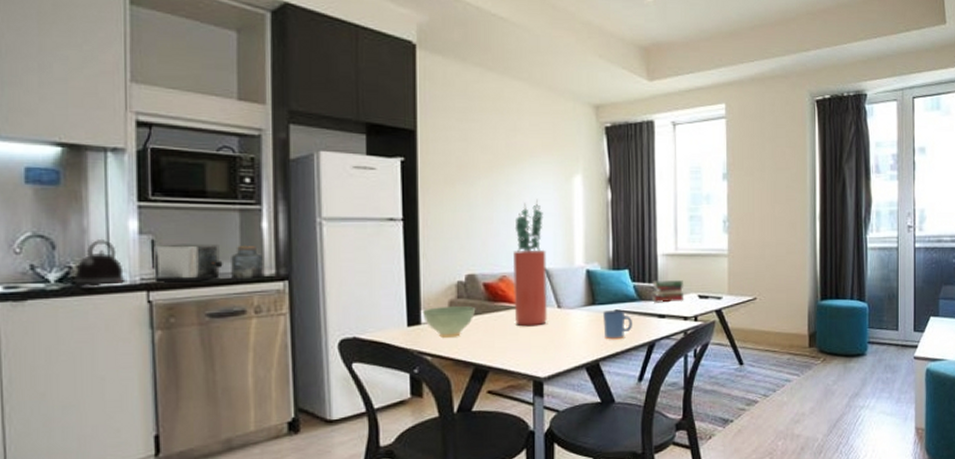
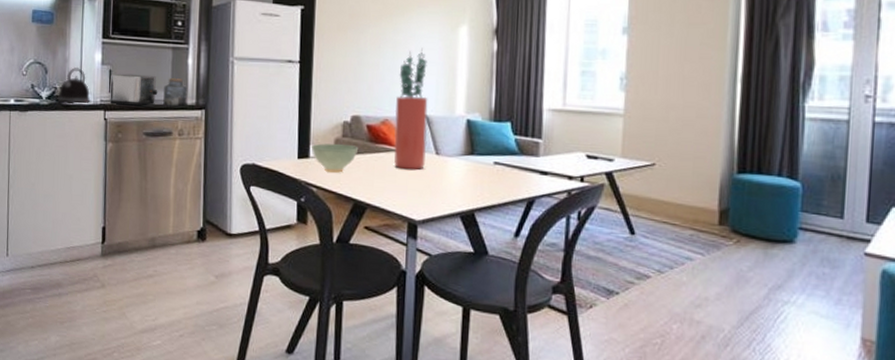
mug: present [603,309,632,340] -> none [481,161,512,192]
books: present [652,279,684,303] -> none [535,135,571,161]

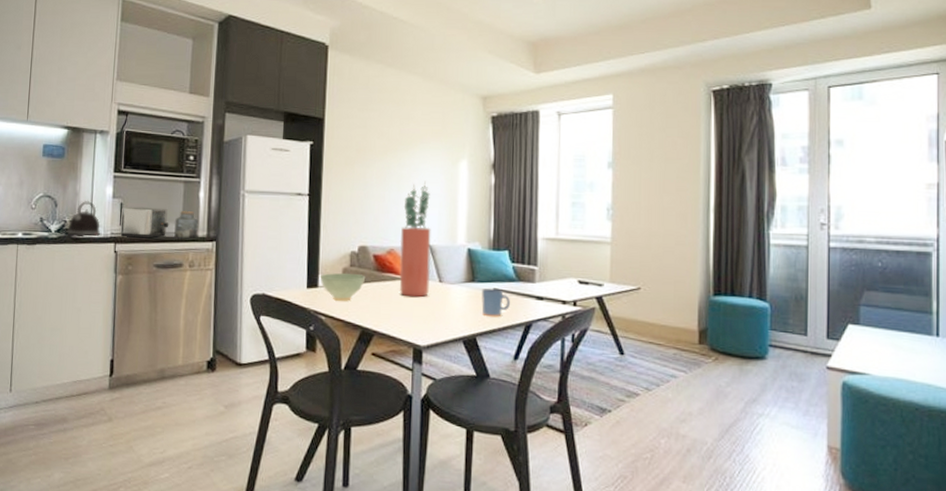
mug: none [481,161,512,192] -> present [481,288,510,317]

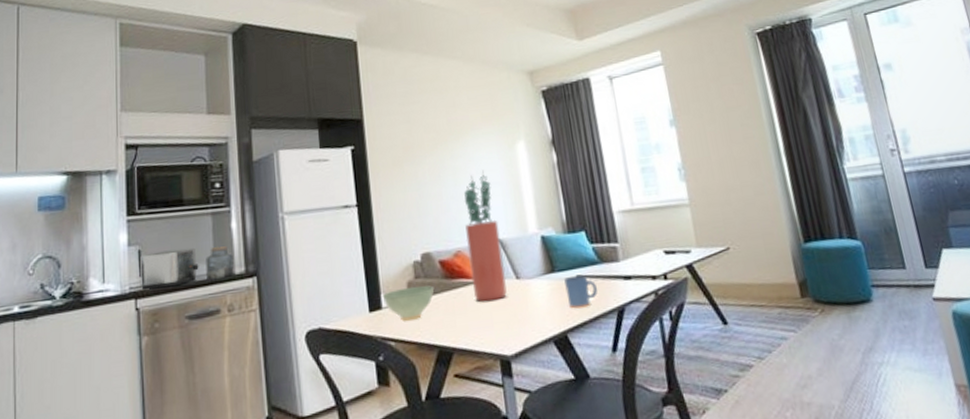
kettle: present [67,200,101,237] -> none [75,253,117,300]

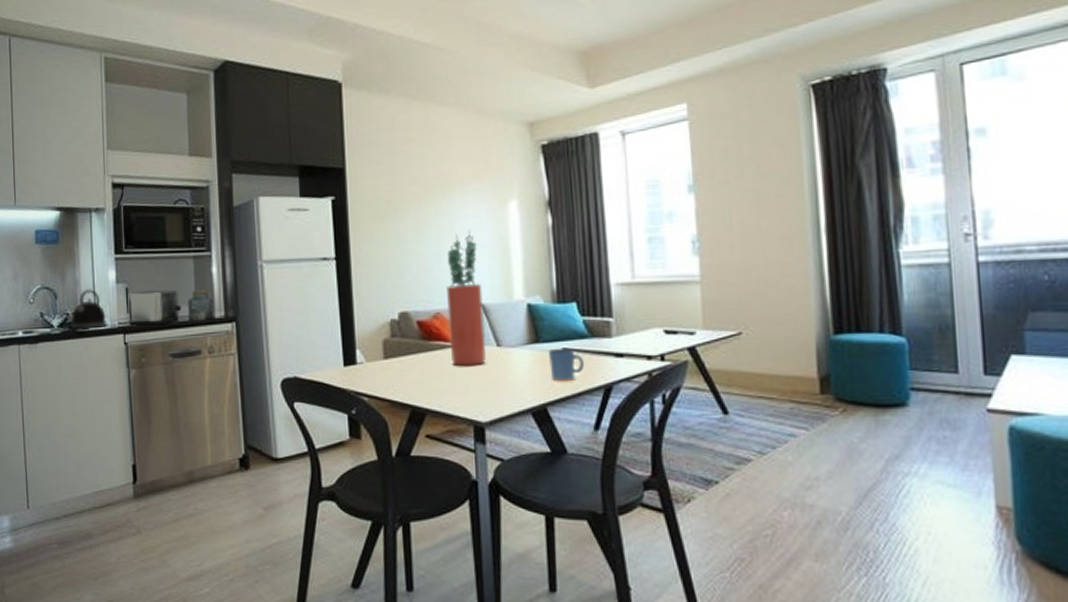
kettle: none [75,253,117,300] -> present [70,288,108,330]
bowl: present [382,285,435,321] -> none [357,344,411,378]

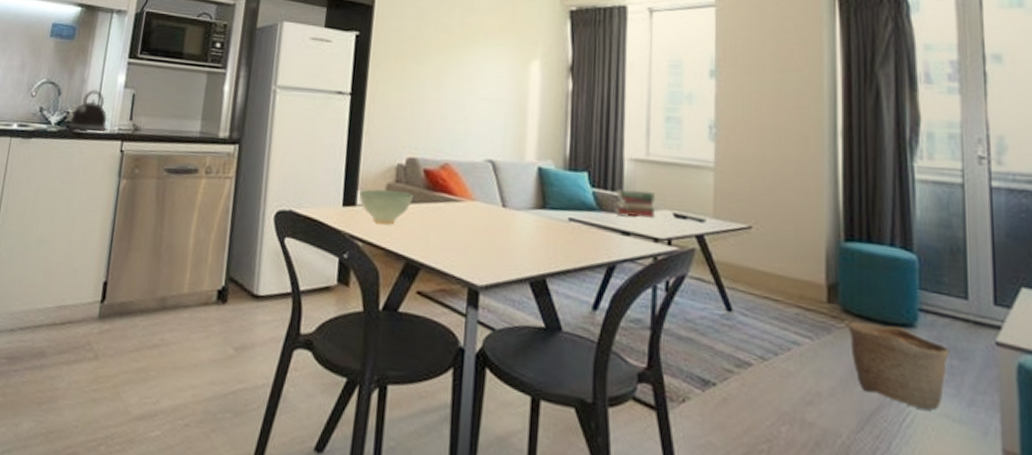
toaster: present [128,289,182,326] -> none [129,99,186,137]
jar: present [188,290,214,322] -> none [191,106,221,140]
bowl: none [357,344,411,378] -> present [358,189,414,225]
vase: present [446,229,487,367] -> none [454,83,495,225]
mug: present [549,347,584,382] -> none [553,217,589,255]
books: none [606,312,647,340] -> present [615,189,656,220]
basket: none [842,408,943,479] -> present [848,322,950,410]

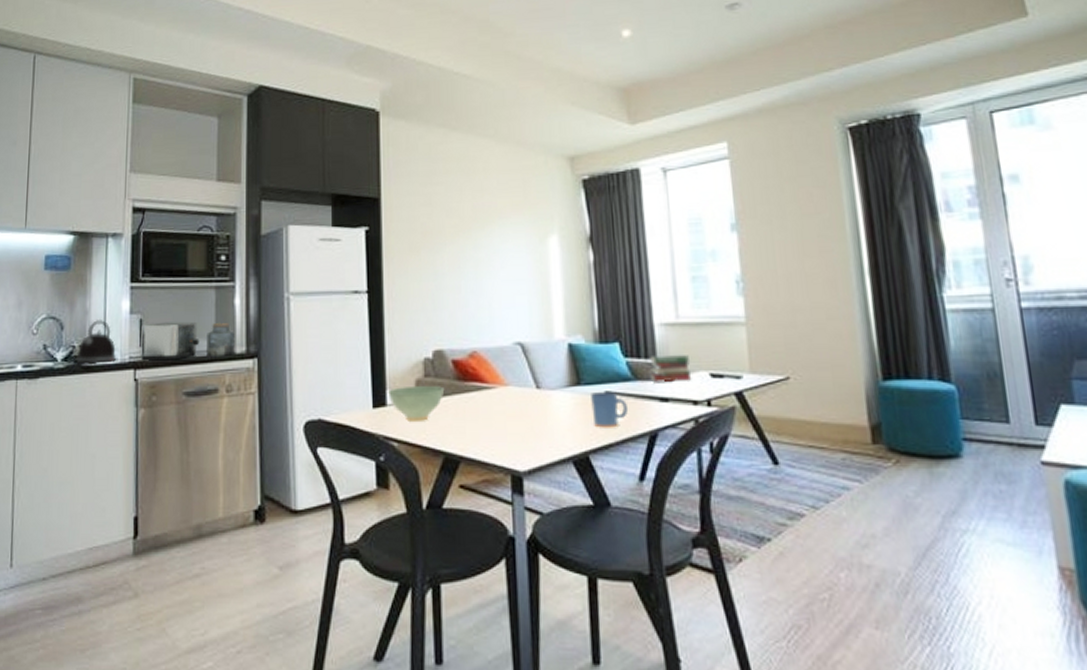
toaster: none [129,99,186,137] -> present [141,321,200,361]
jar: none [191,106,221,140] -> present [206,323,235,358]
mug: none [553,217,589,255] -> present [591,391,628,428]
basket: present [848,322,950,410] -> none [895,459,998,537]

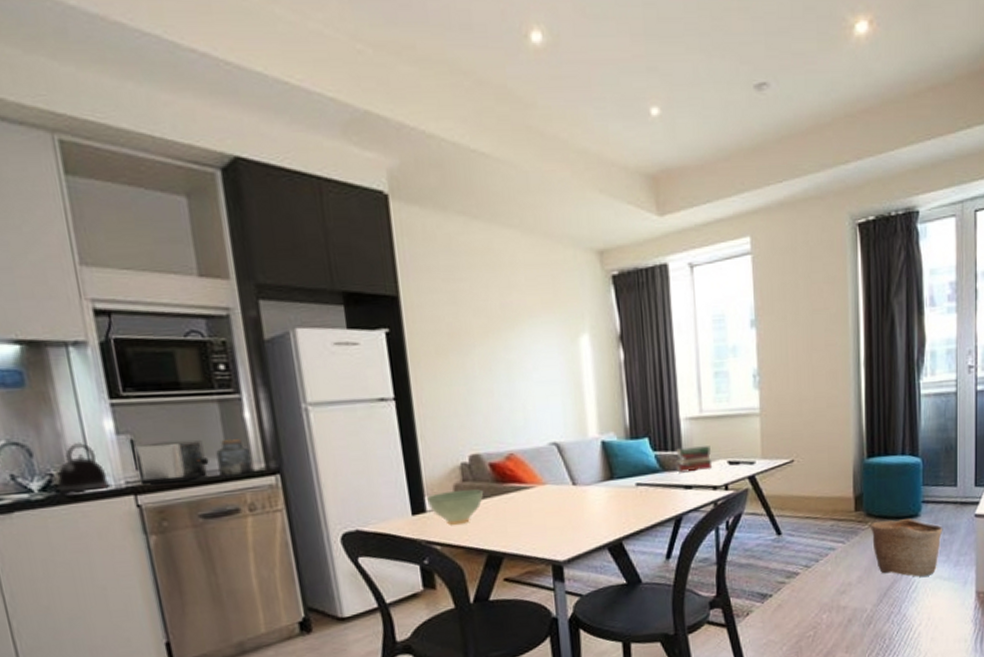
mug: present [591,391,628,428] -> none [623,483,656,517]
basket: none [895,459,998,537] -> present [871,519,943,577]

